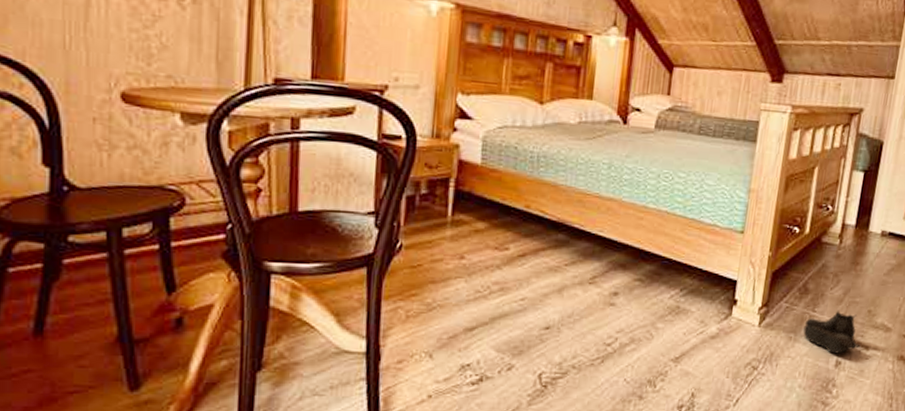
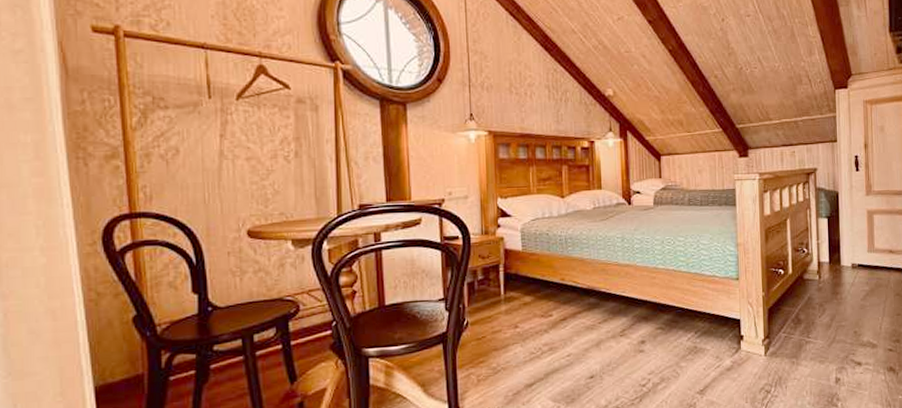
boots: present [803,309,860,354] -> none [803,334,854,372]

